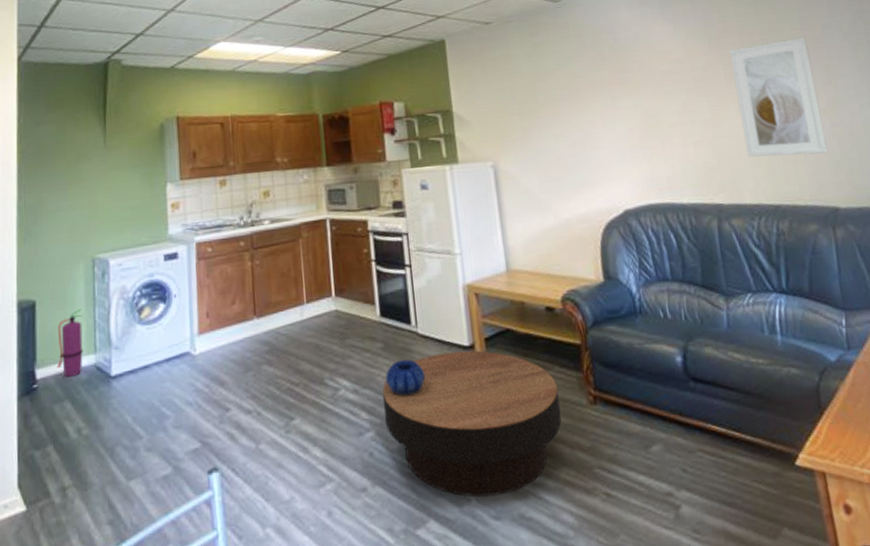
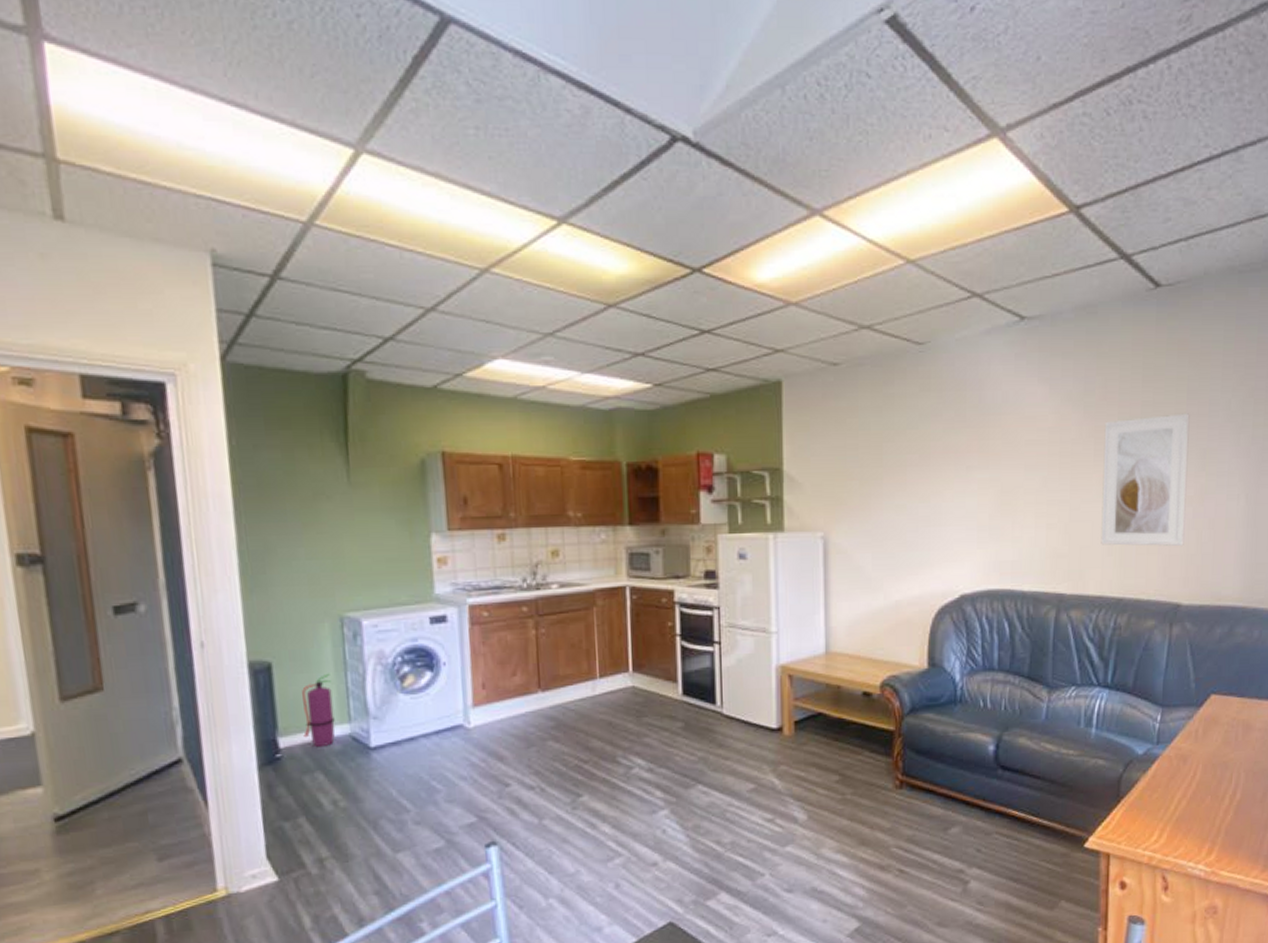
coffee table: present [382,350,562,497] -> none [679,733,865,872]
decorative bowl: present [386,359,426,396] -> none [684,740,728,776]

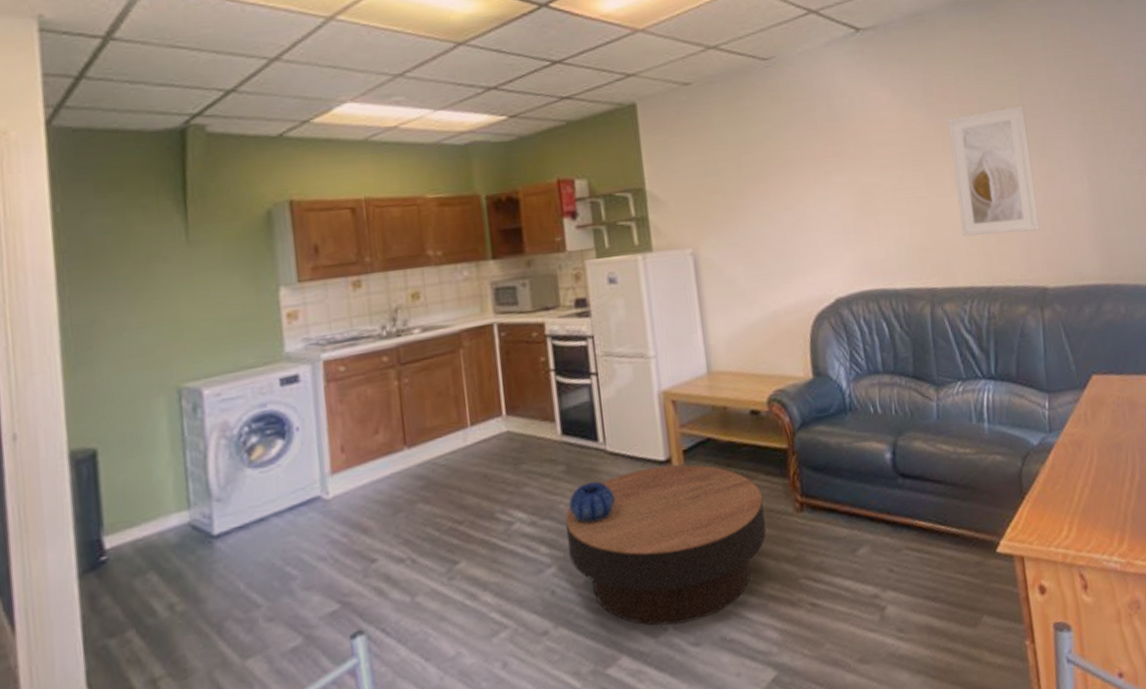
fire extinguisher: present [302,673,335,748] -> none [133,453,171,543]
coffee table: none [679,733,865,872] -> present [565,464,766,626]
decorative bowl: none [684,740,728,776] -> present [569,481,616,524]

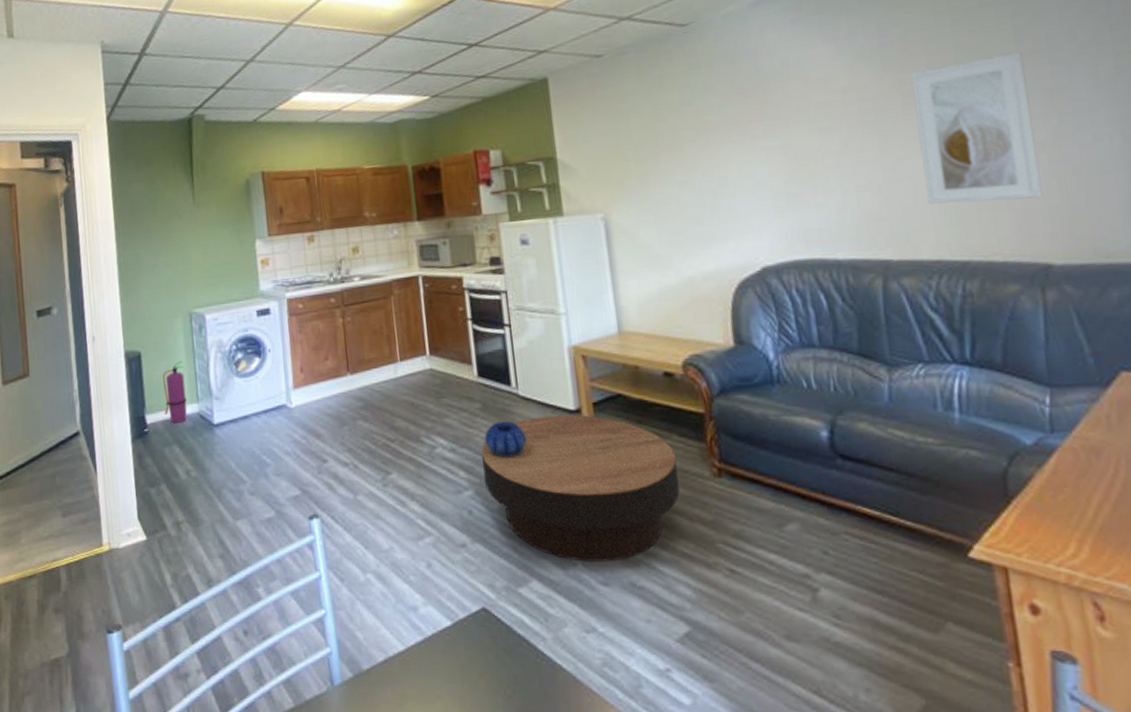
fire extinguisher: none [133,453,171,543] -> present [163,360,187,424]

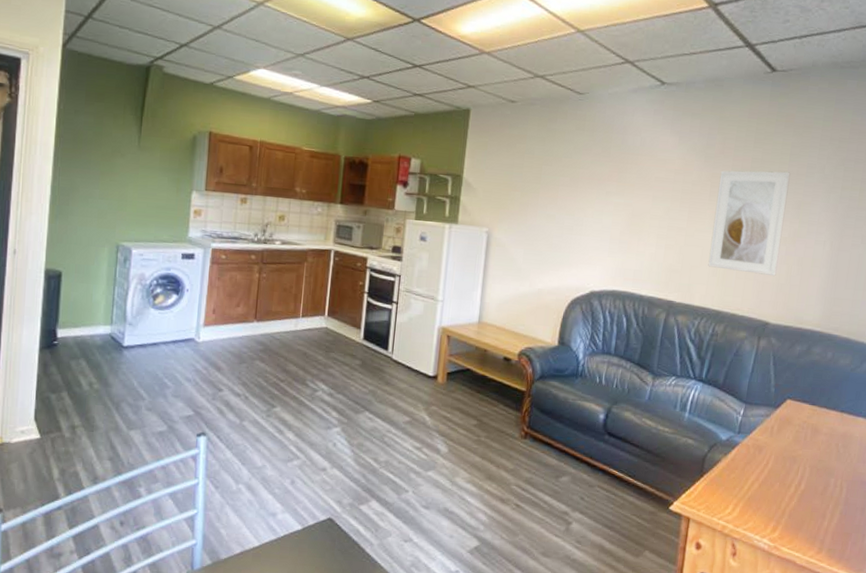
fire extinguisher: present [163,360,187,424] -> none [76,285,103,341]
coffee table: present [481,415,680,562] -> none [350,377,498,492]
decorative bowl: present [484,421,527,457] -> none [358,377,392,406]

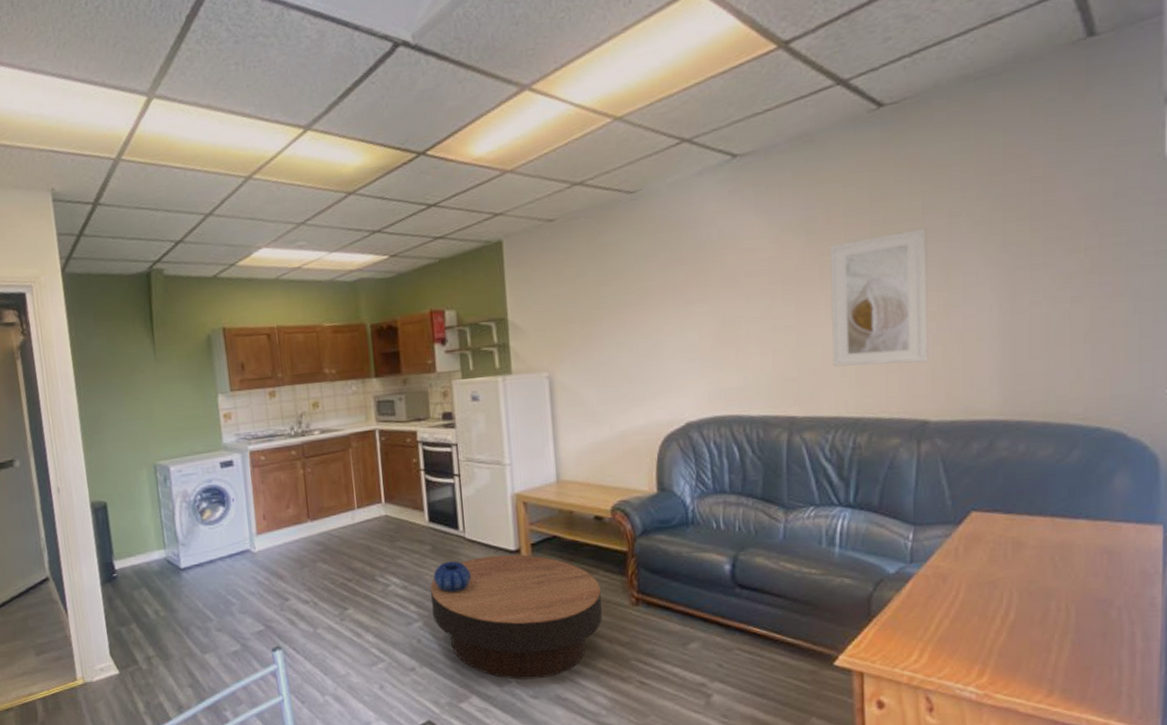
coffee table: none [350,377,498,492] -> present [430,554,602,680]
decorative bowl: none [358,377,392,406] -> present [433,561,472,593]

